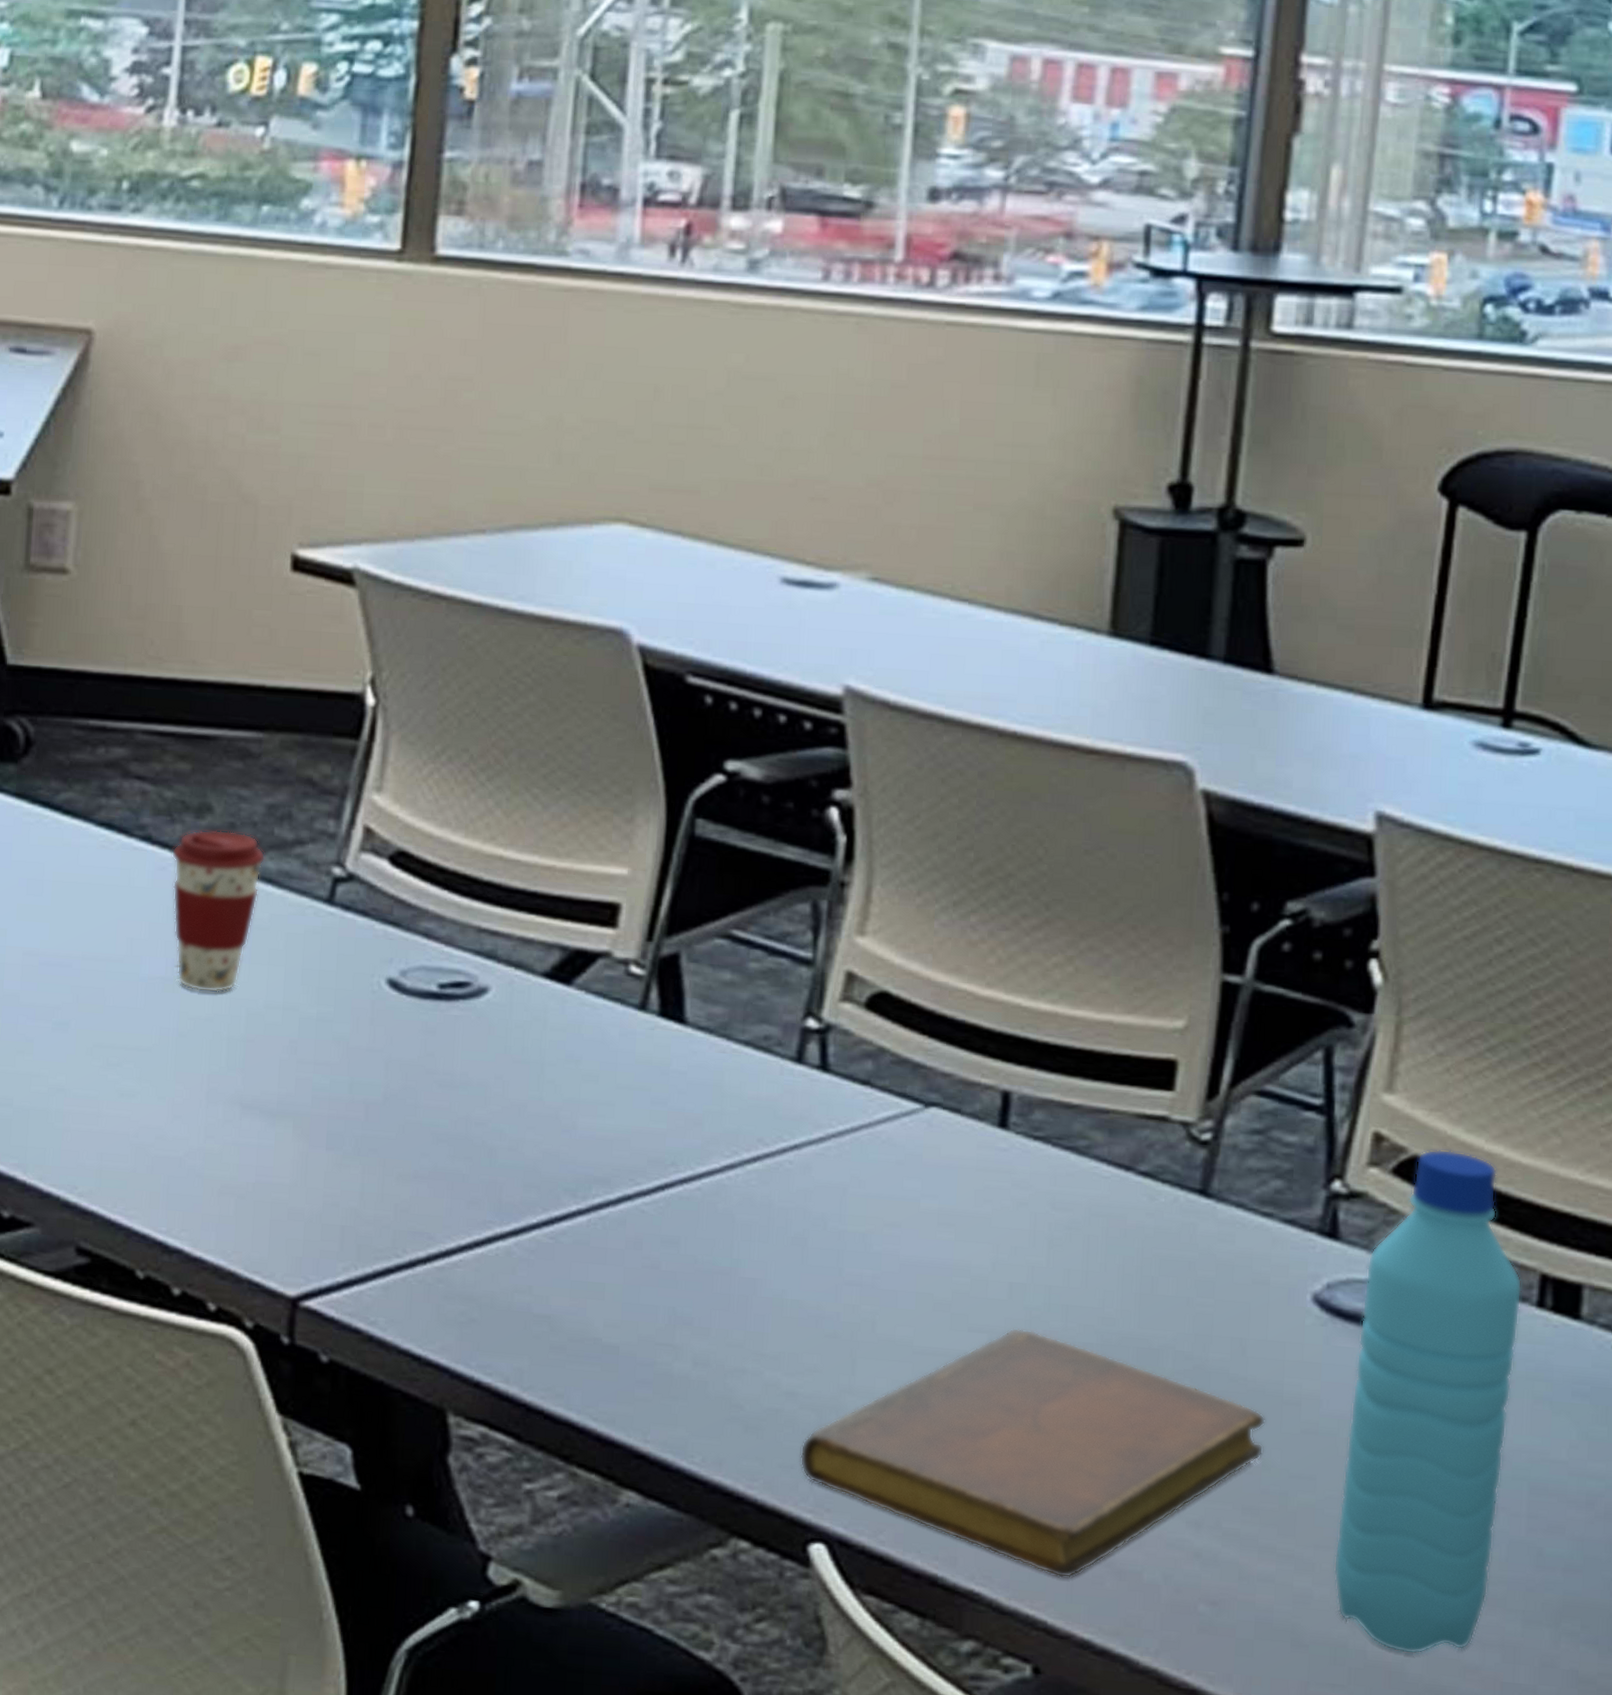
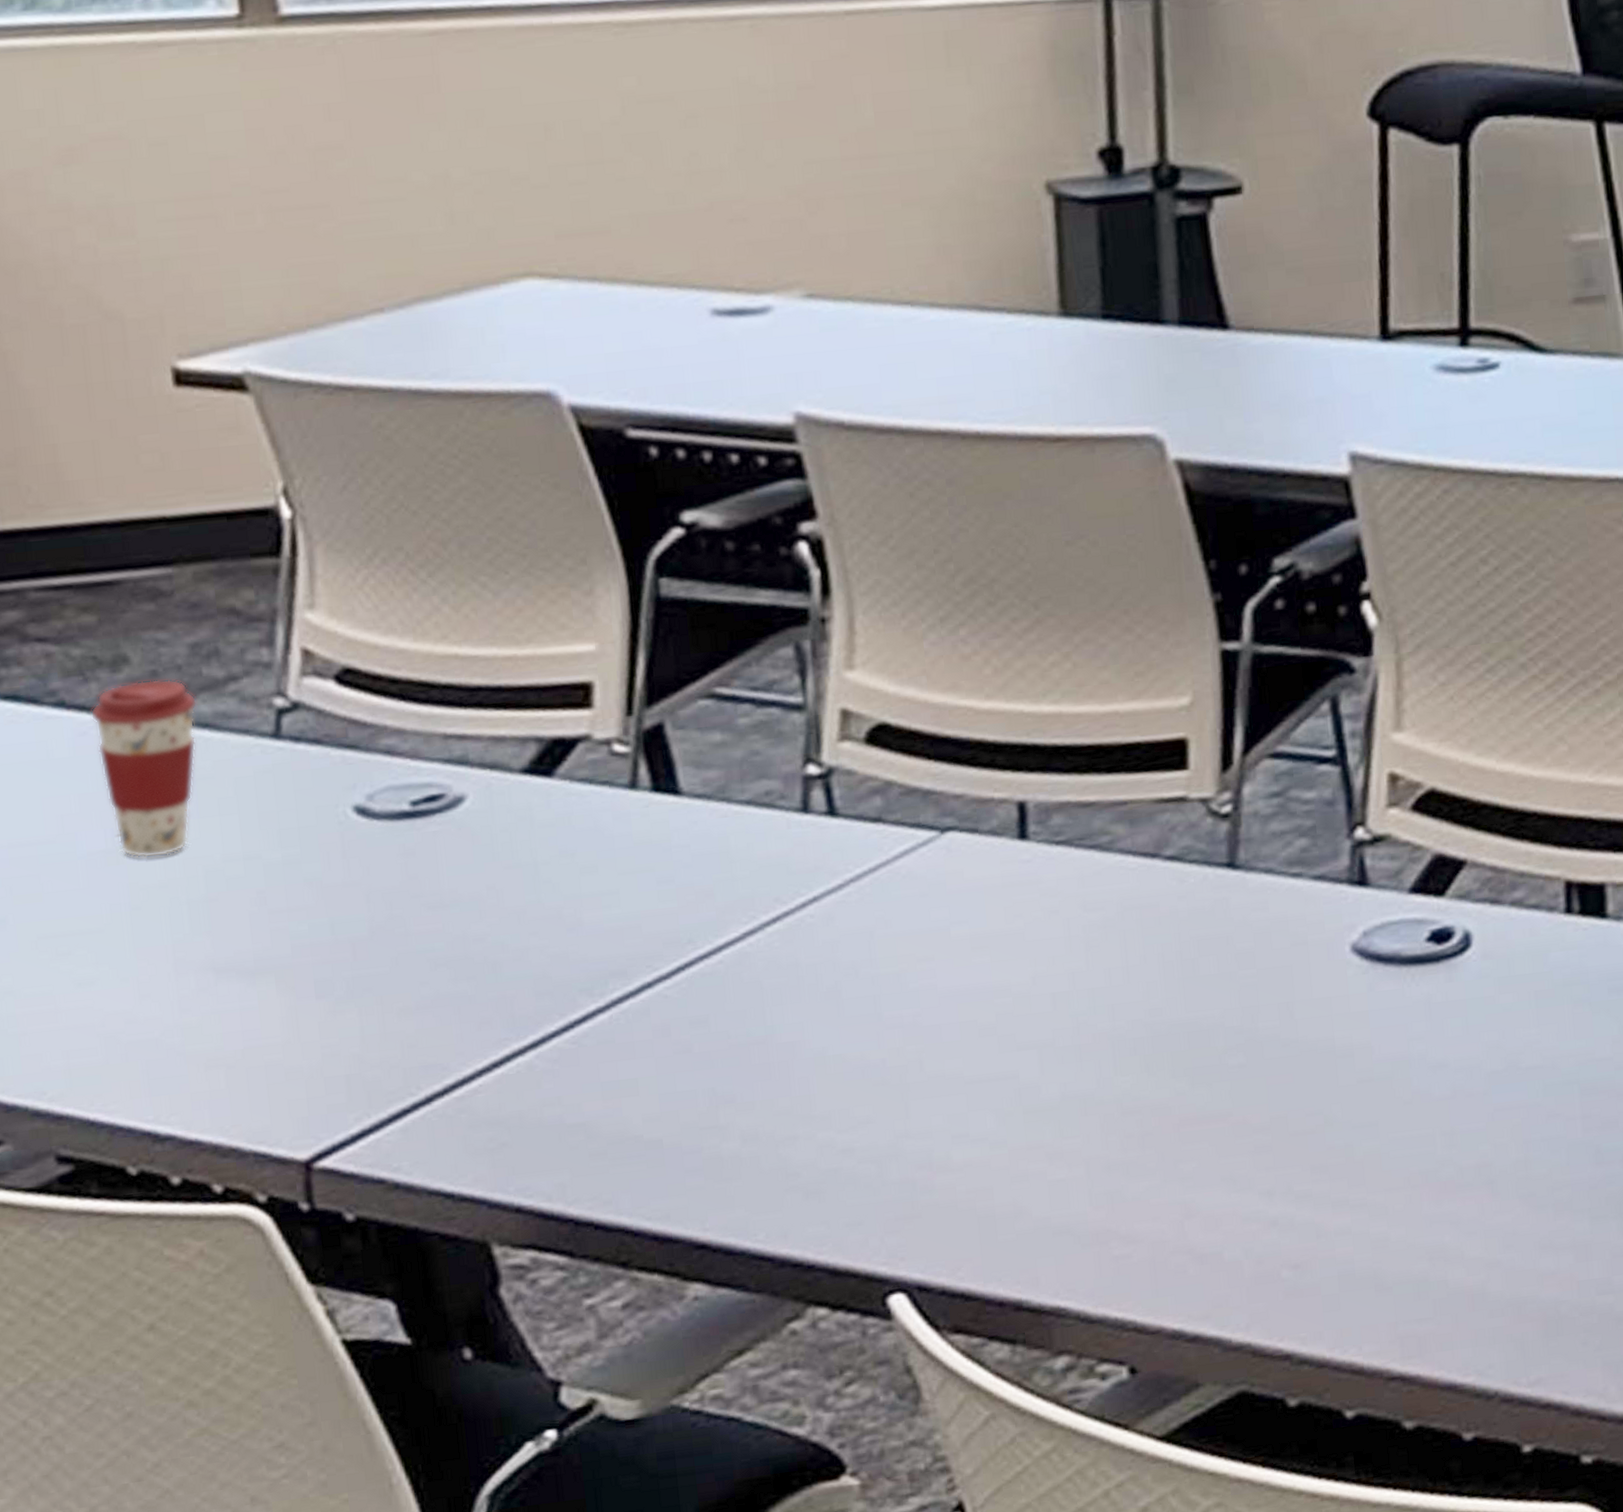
notebook: present [800,1327,1266,1578] -> none [865,1036,1324,1275]
water bottle: present [1333,1149,1522,1655] -> none [1399,776,1554,1275]

